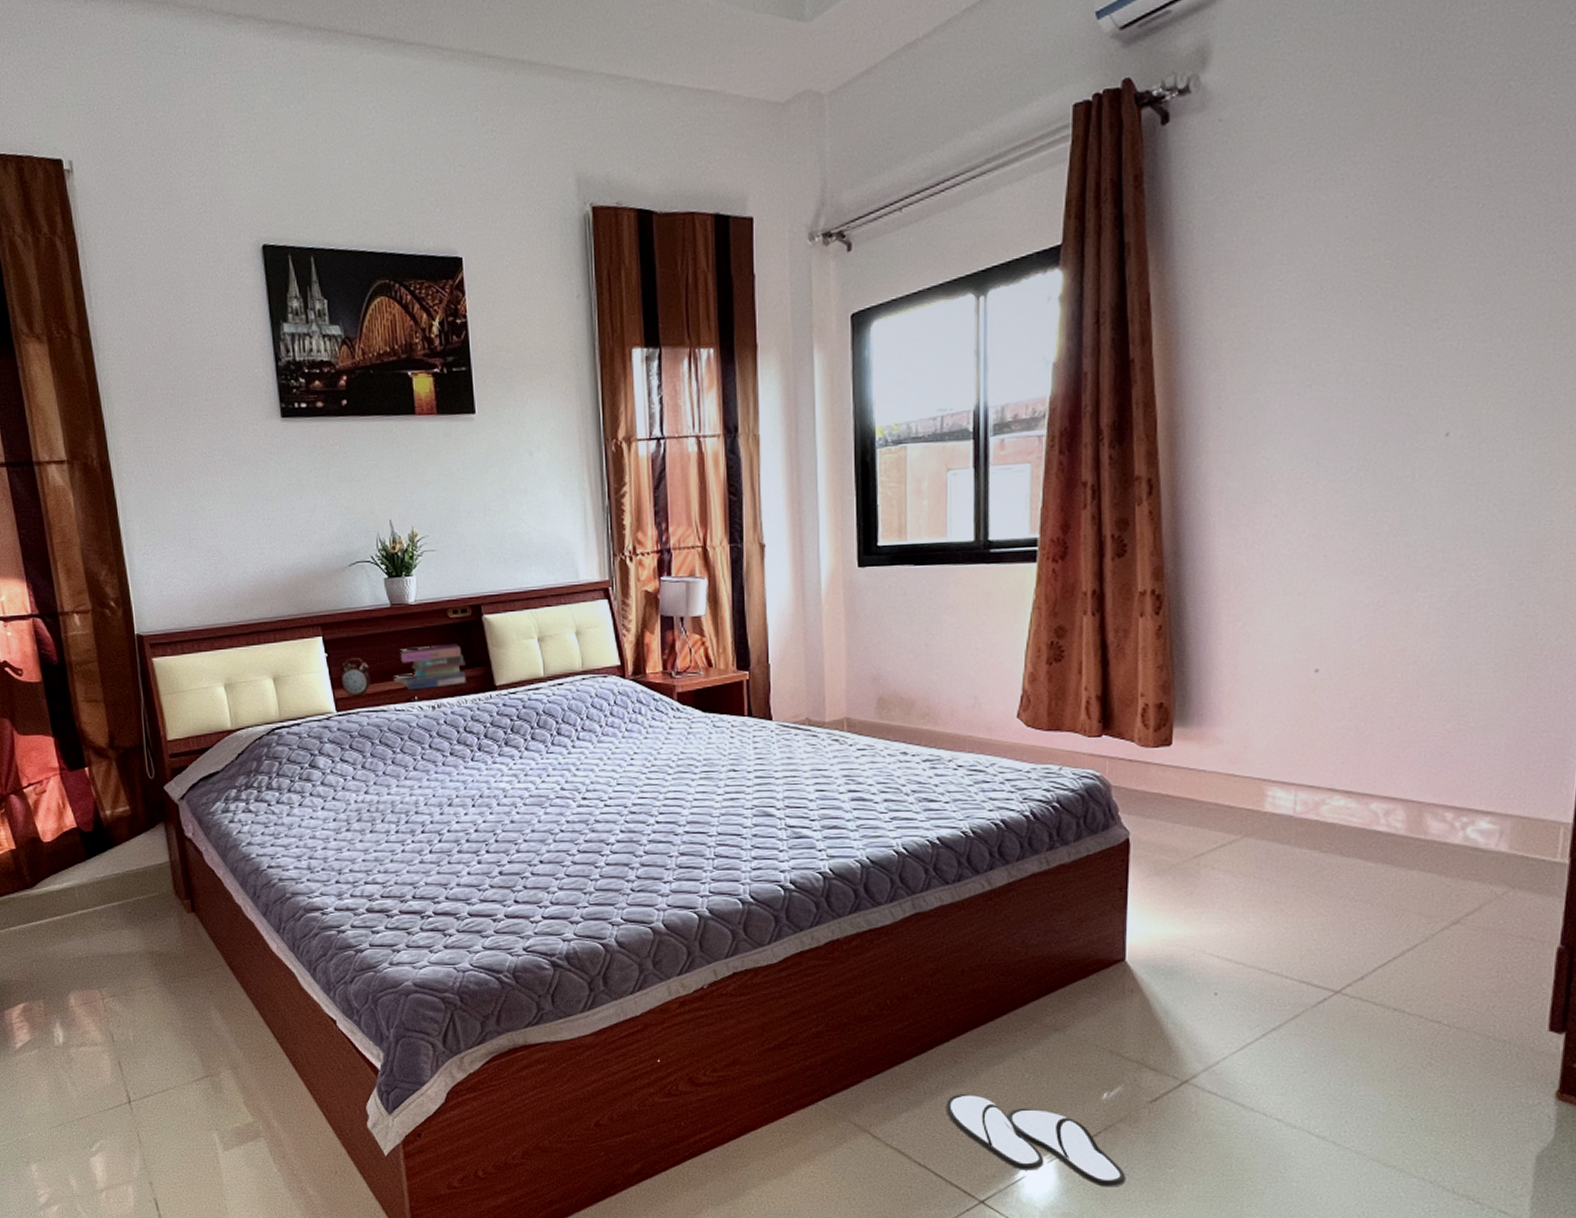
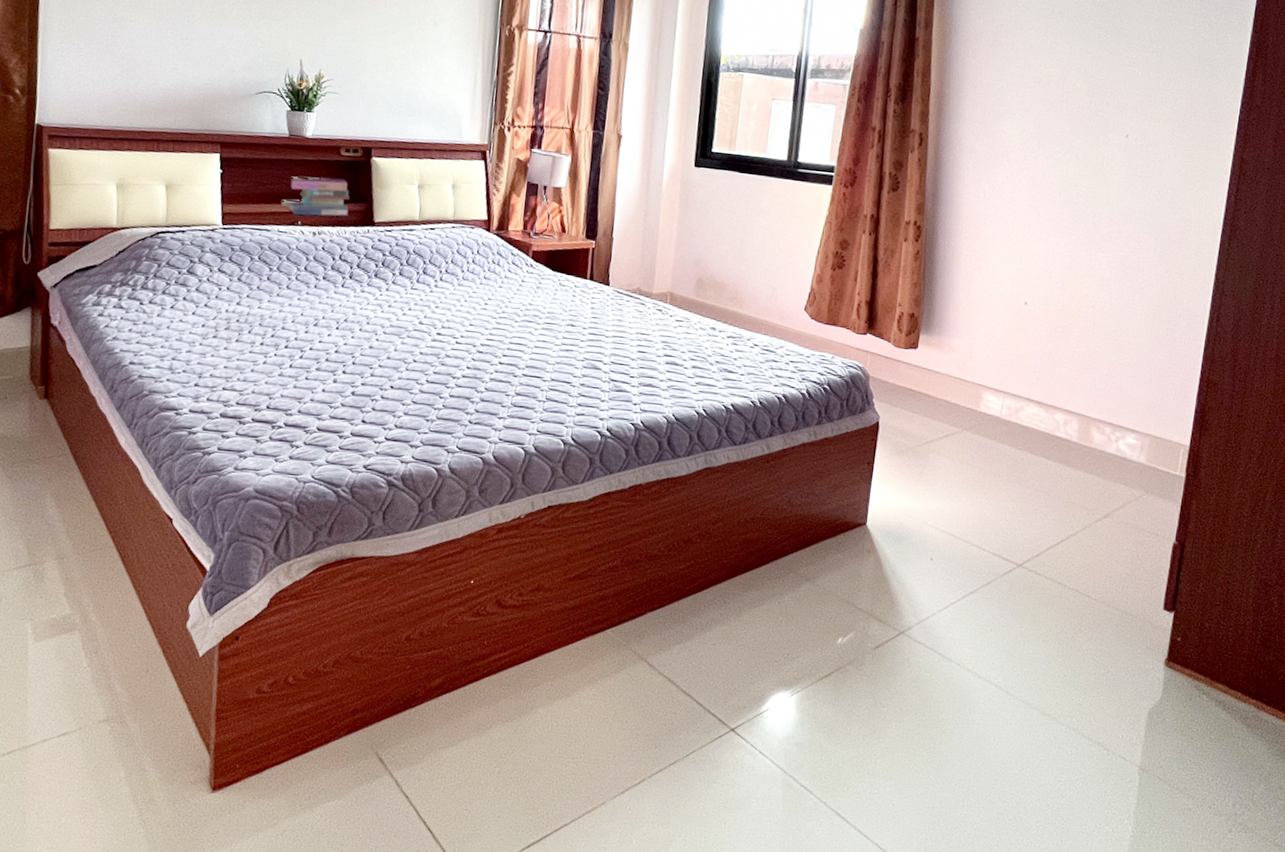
alarm clock: present [340,657,371,697] -> none [230,177,260,215]
slippers: present [946,1093,1126,1187] -> none [712,630,849,722]

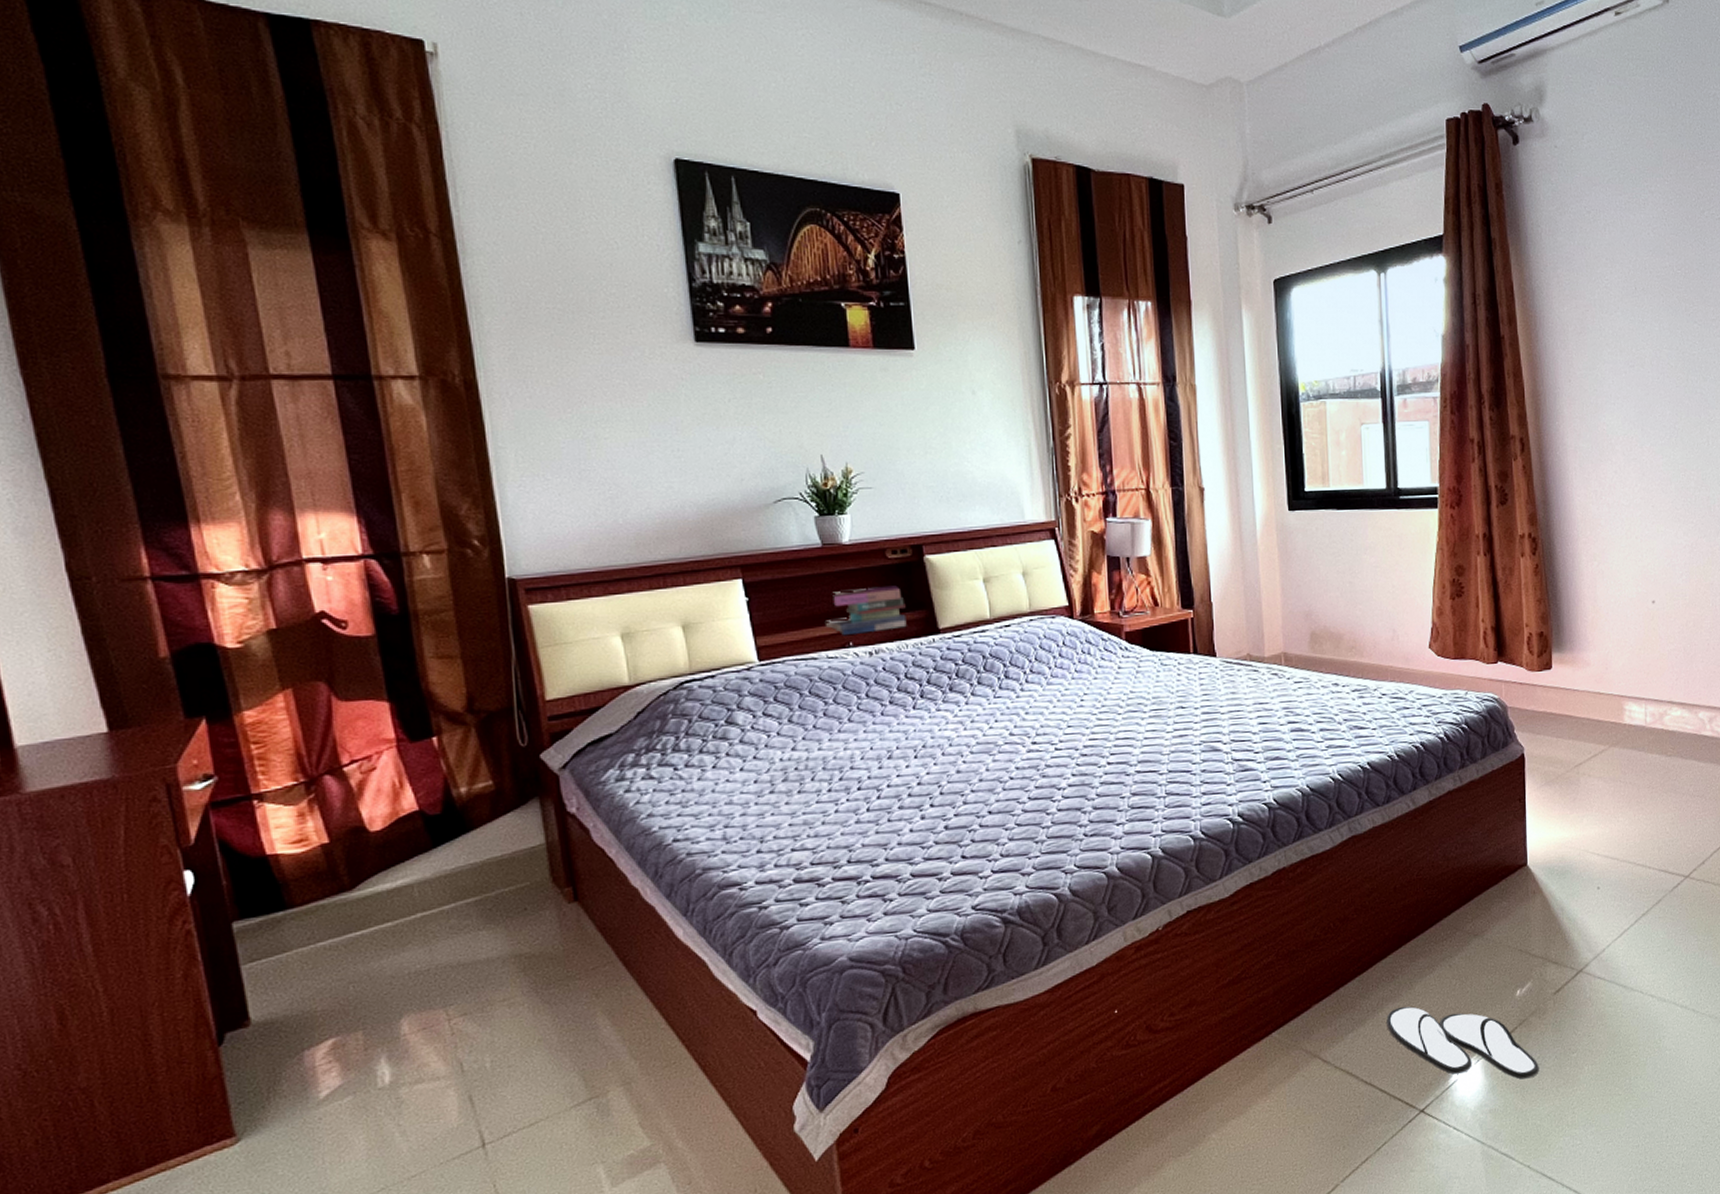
slippers: none [712,630,849,722] -> present [1387,1006,1539,1080]

